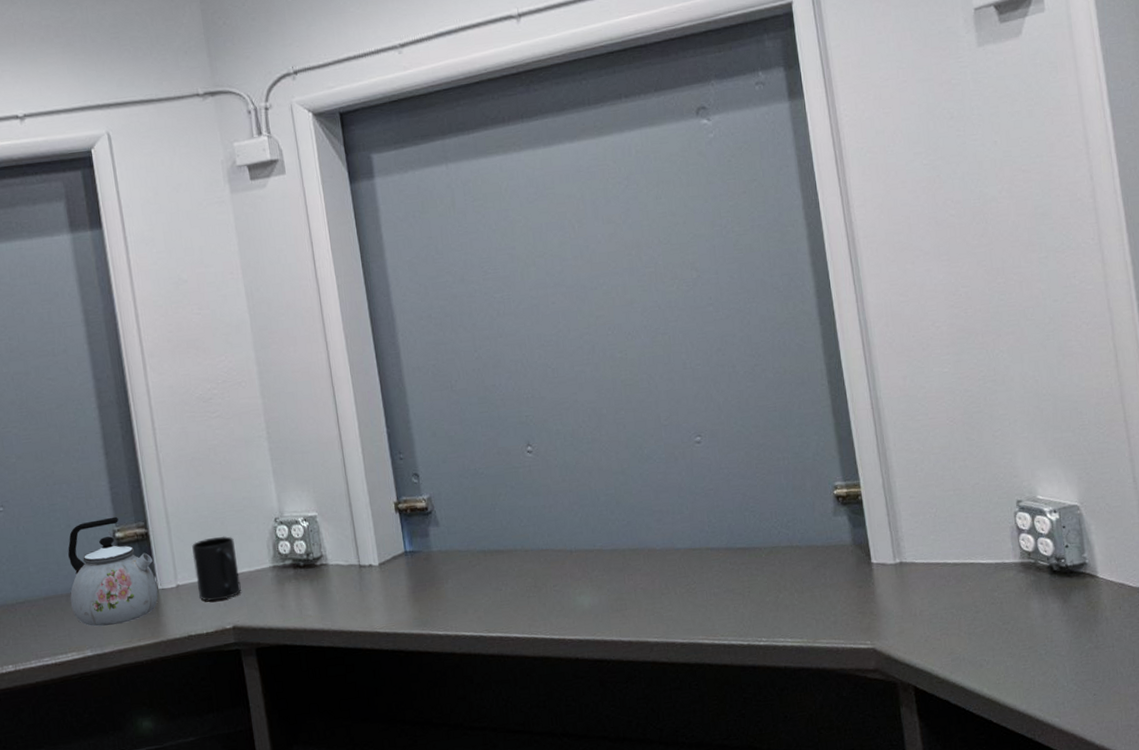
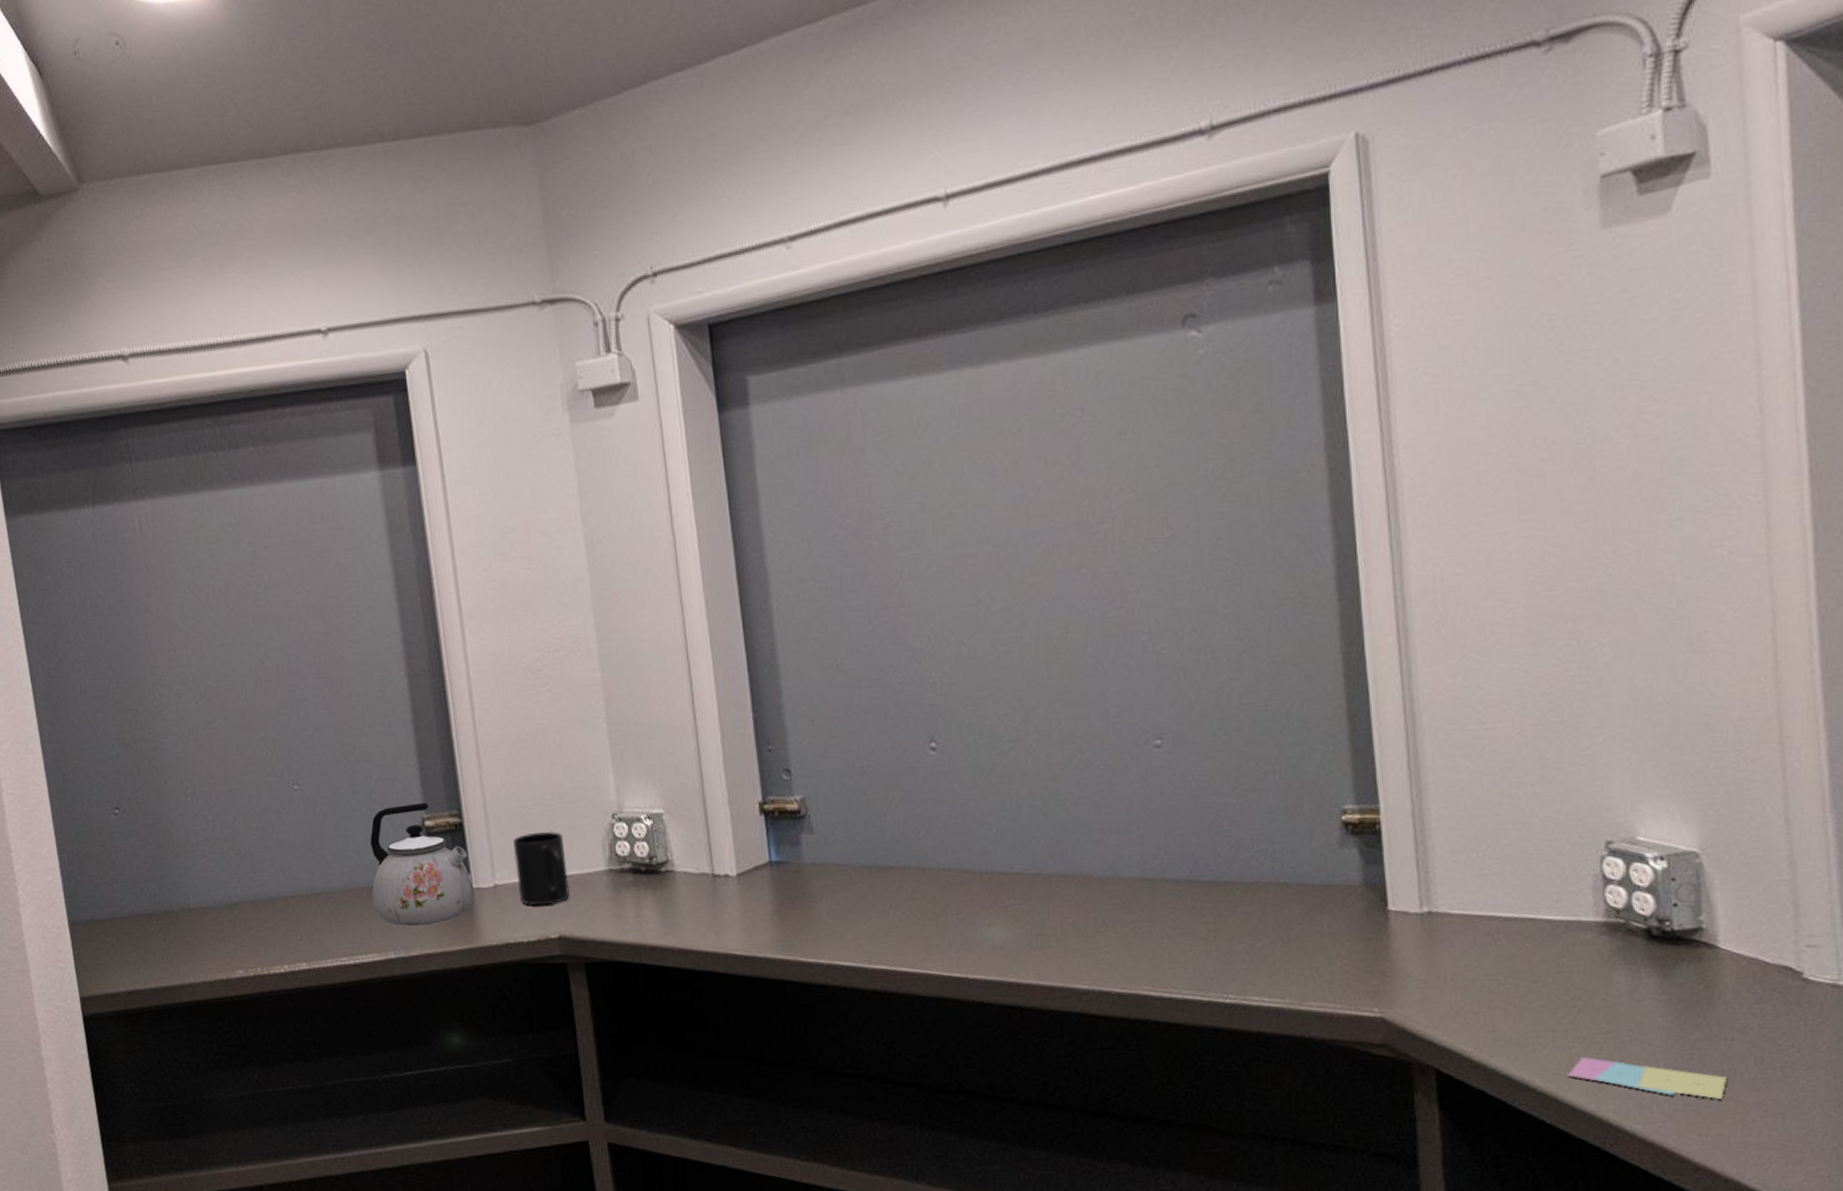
sticky notes: none [1004,668,1112,694] -> present [1566,1056,1726,1099]

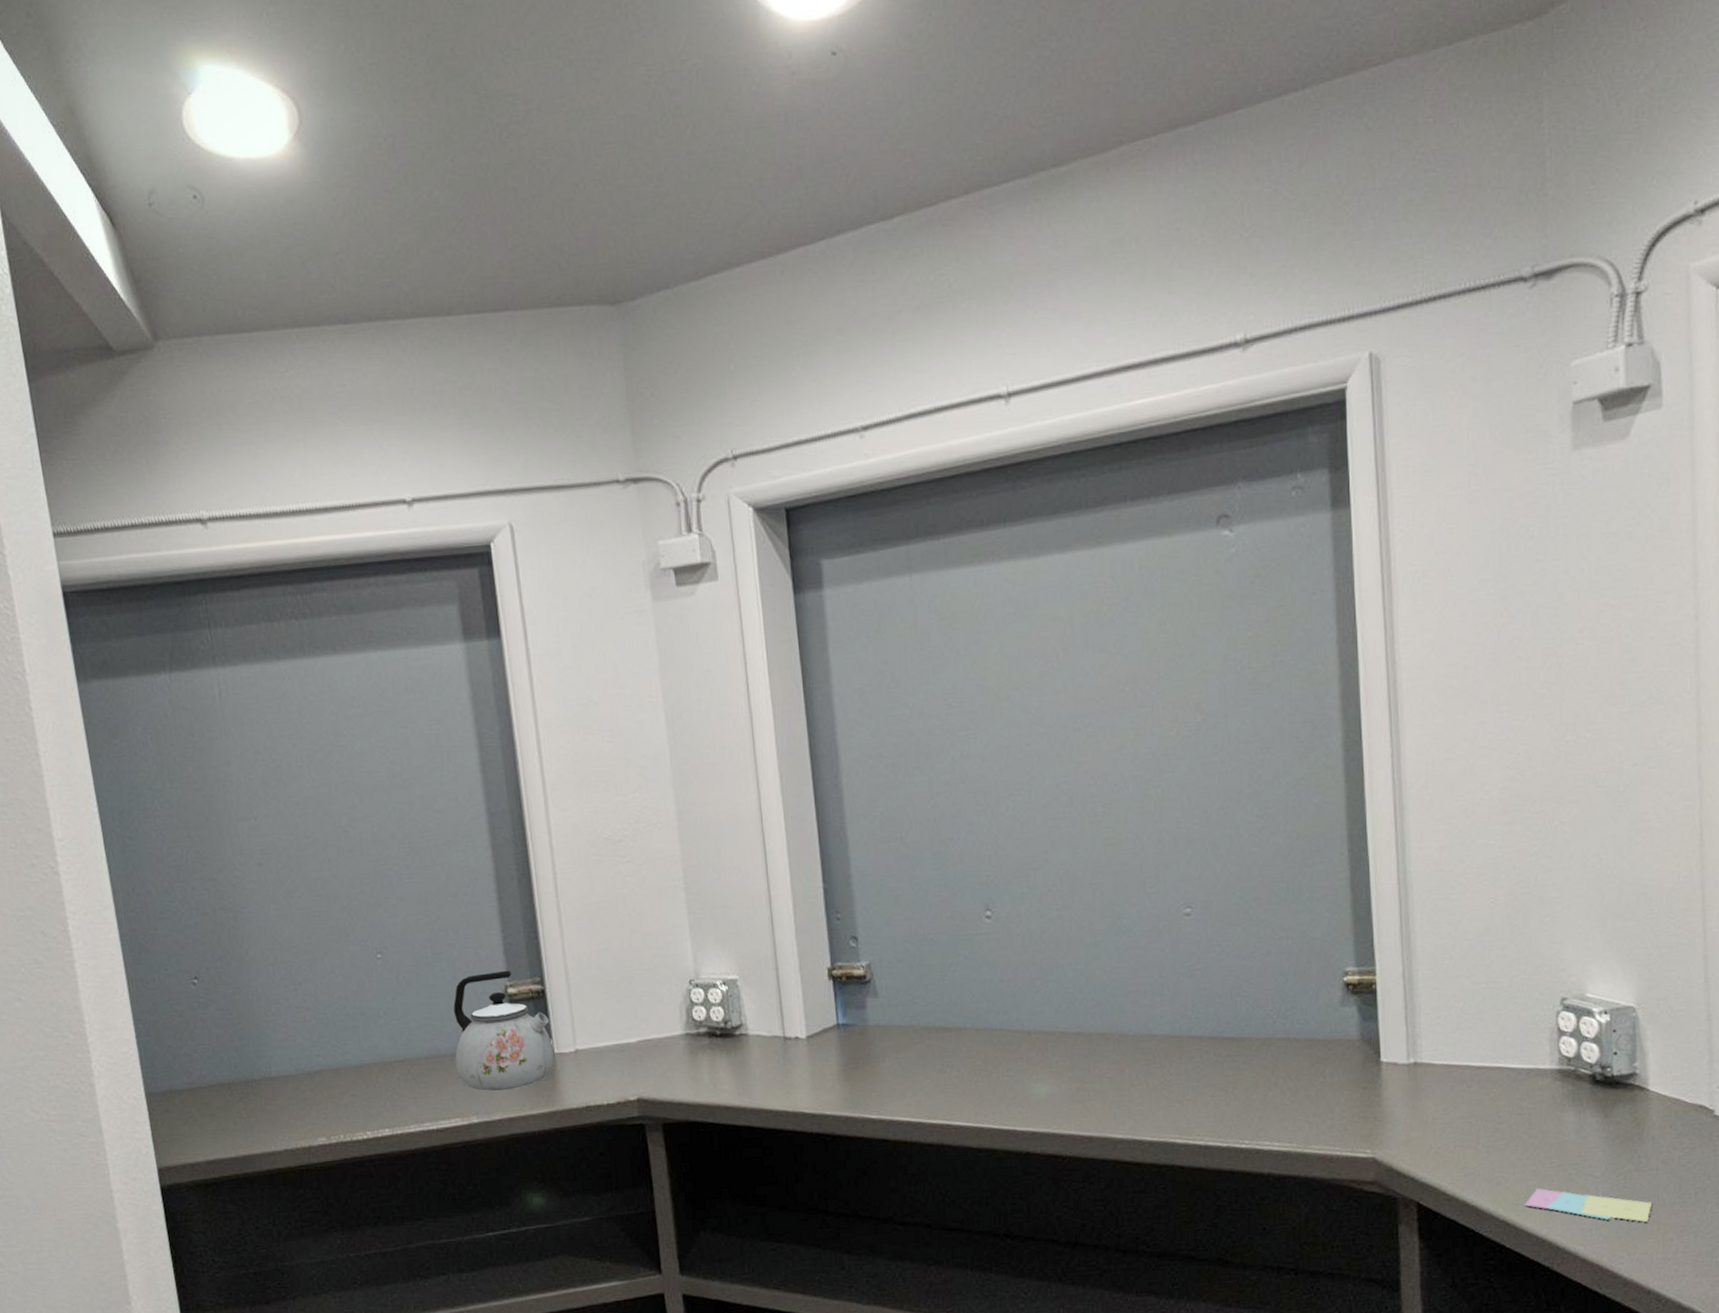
mug: present [513,831,570,906] -> none [594,997,648,1069]

